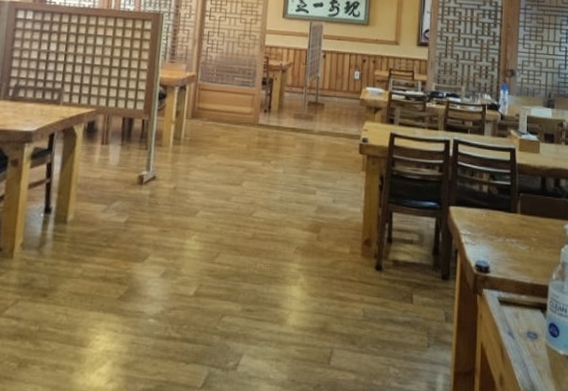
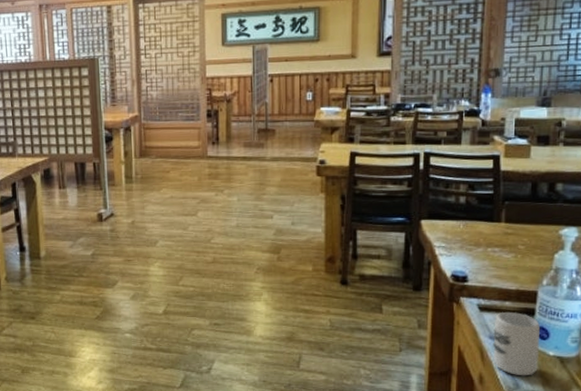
cup: none [511,305,551,377] -> present [493,311,540,376]

